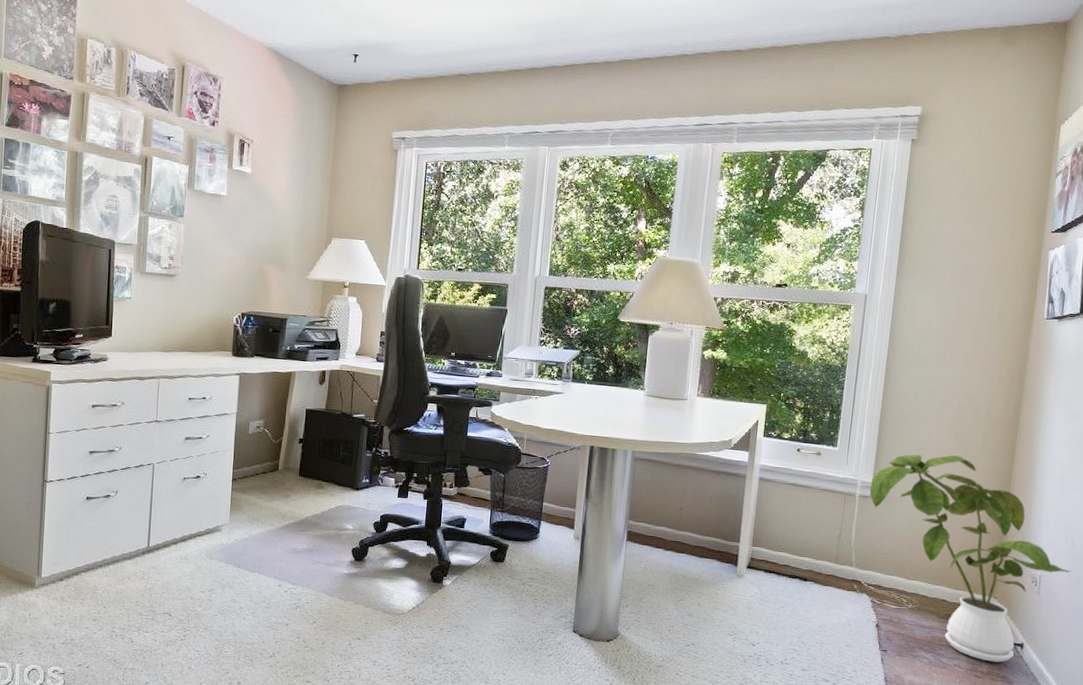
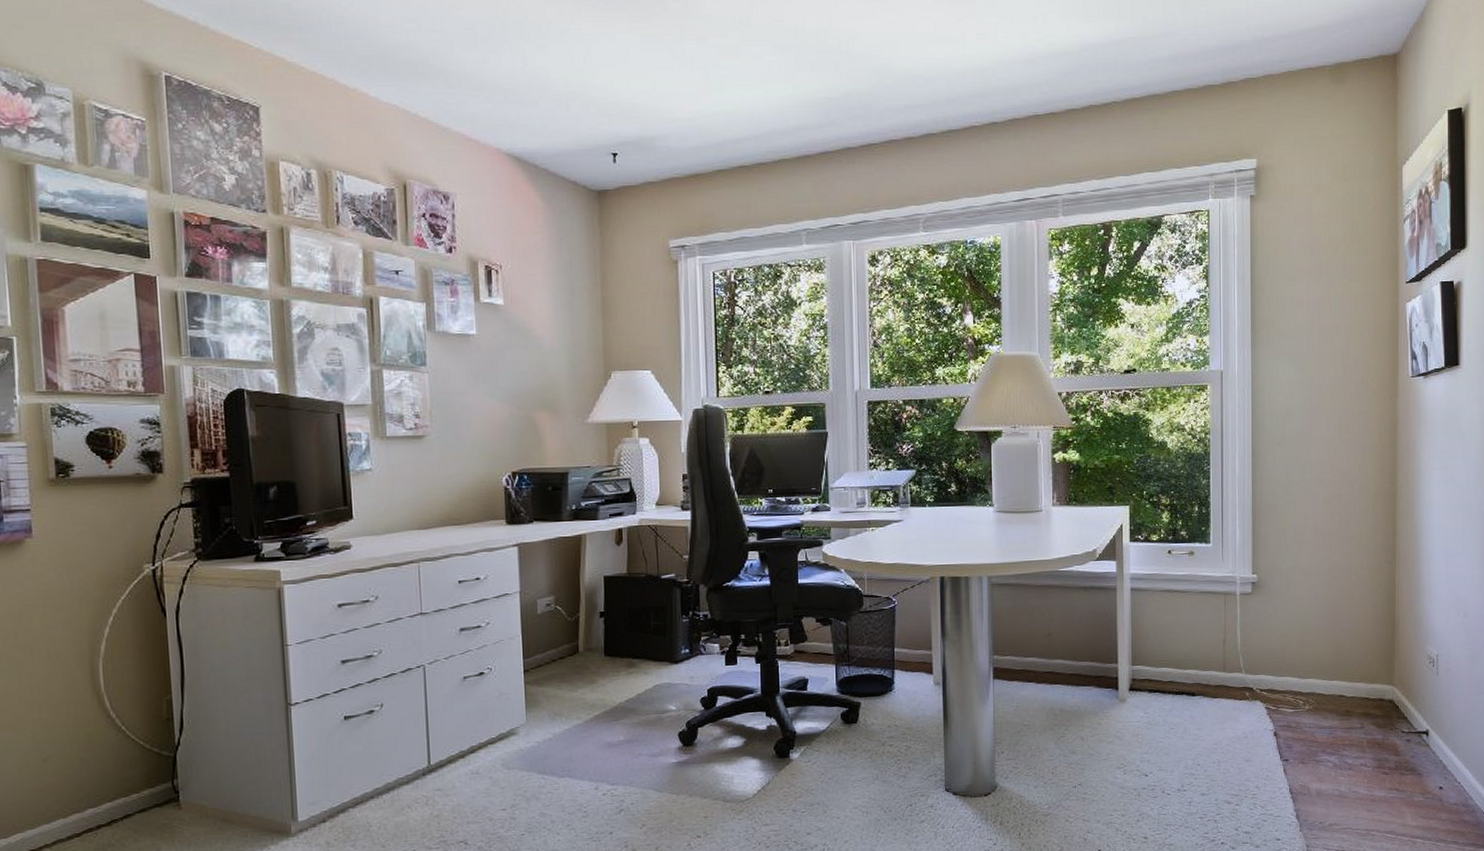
house plant: present [870,454,1072,663] -> none [1250,536,1468,756]

